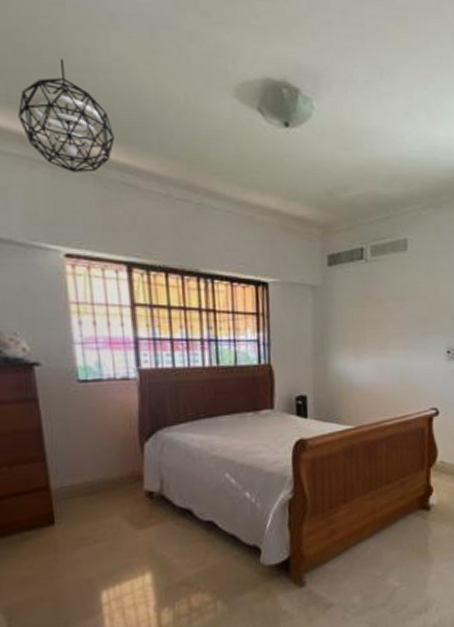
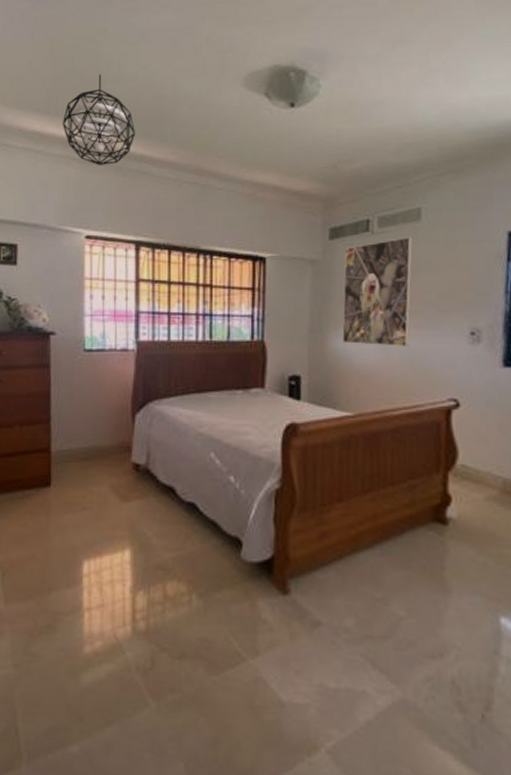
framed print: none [342,266,401,366] -> present [342,237,412,346]

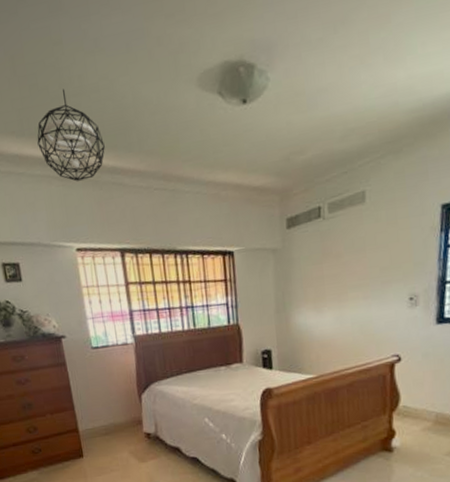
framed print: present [342,237,412,346] -> none [301,219,359,319]

